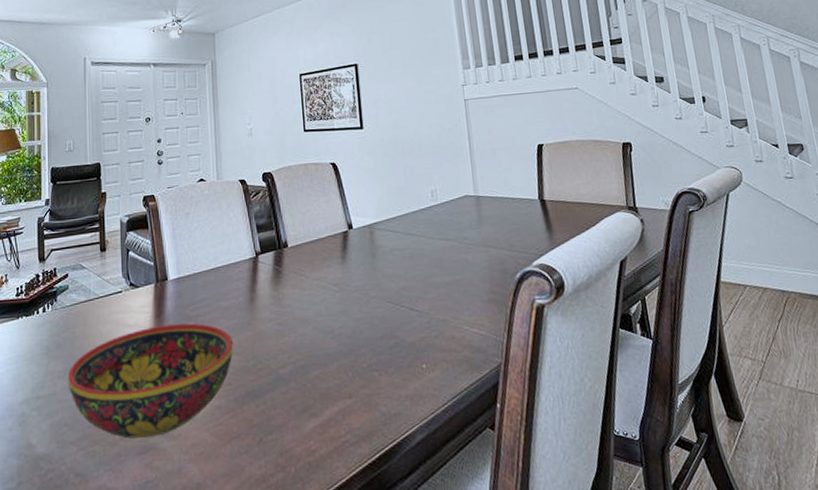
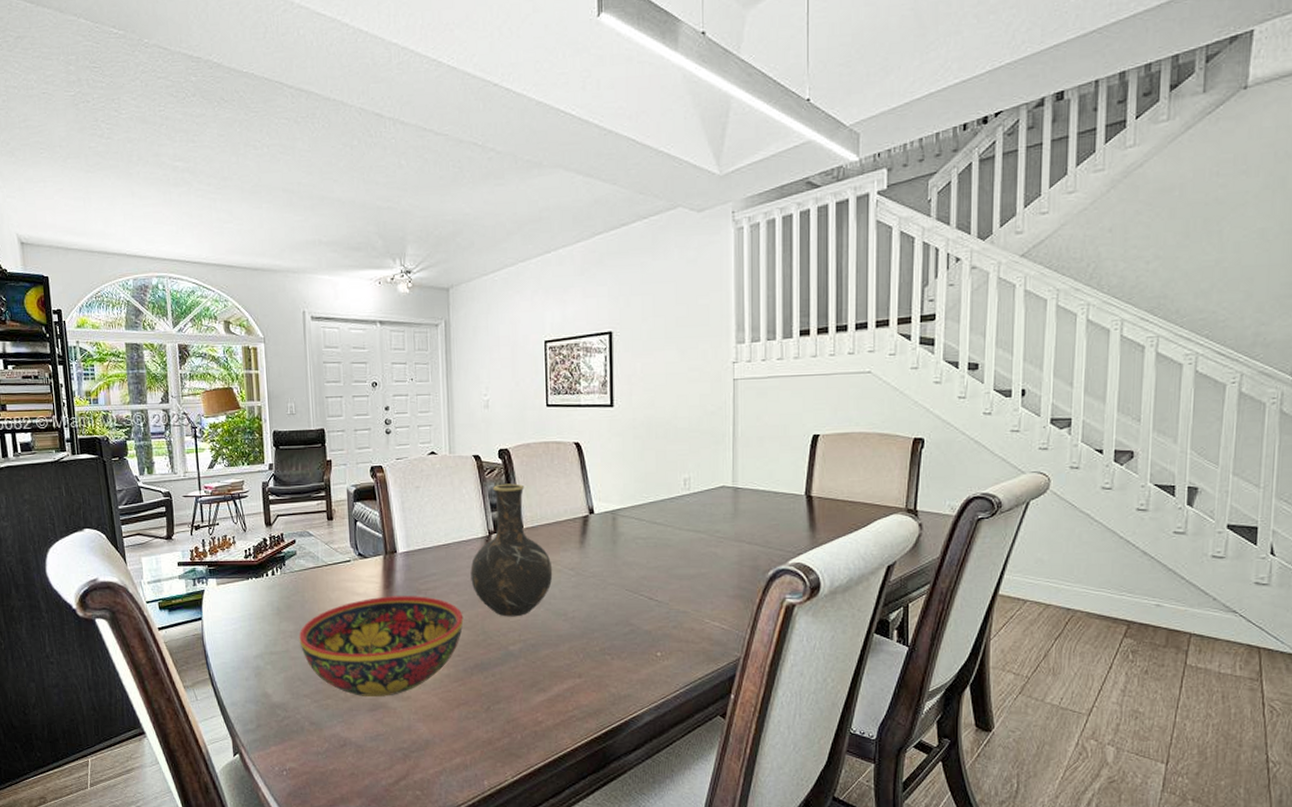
vase: none [239,204,318,339] -> present [470,483,553,617]

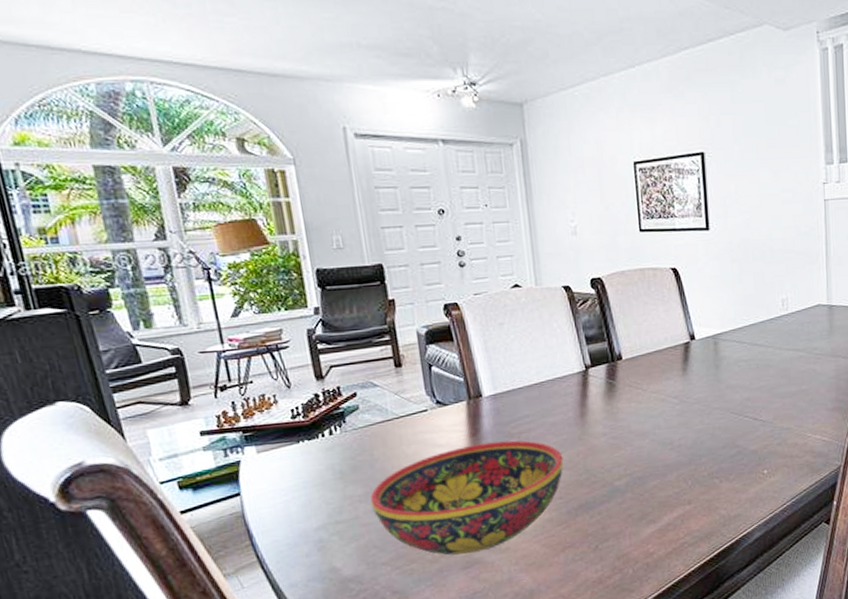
vase: present [470,483,553,617] -> none [567,313,657,453]

